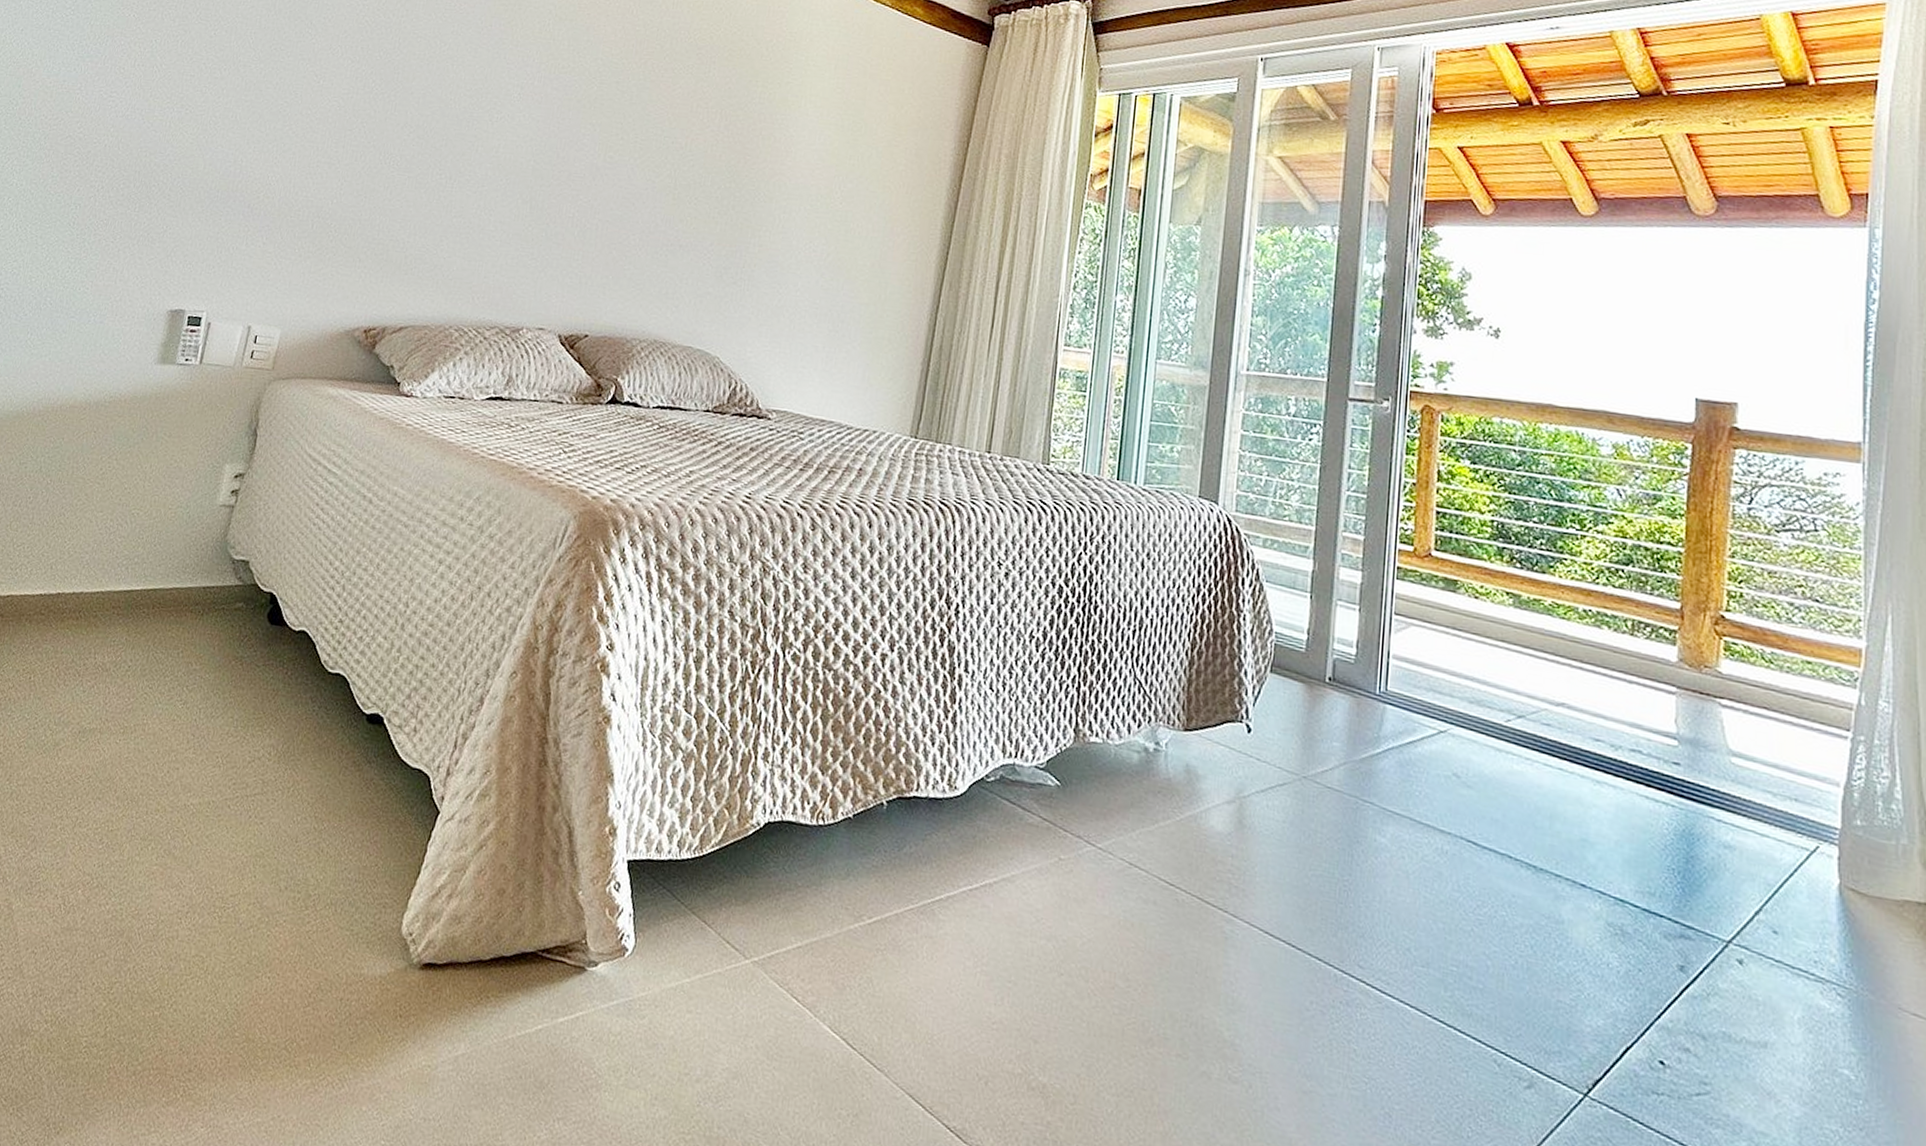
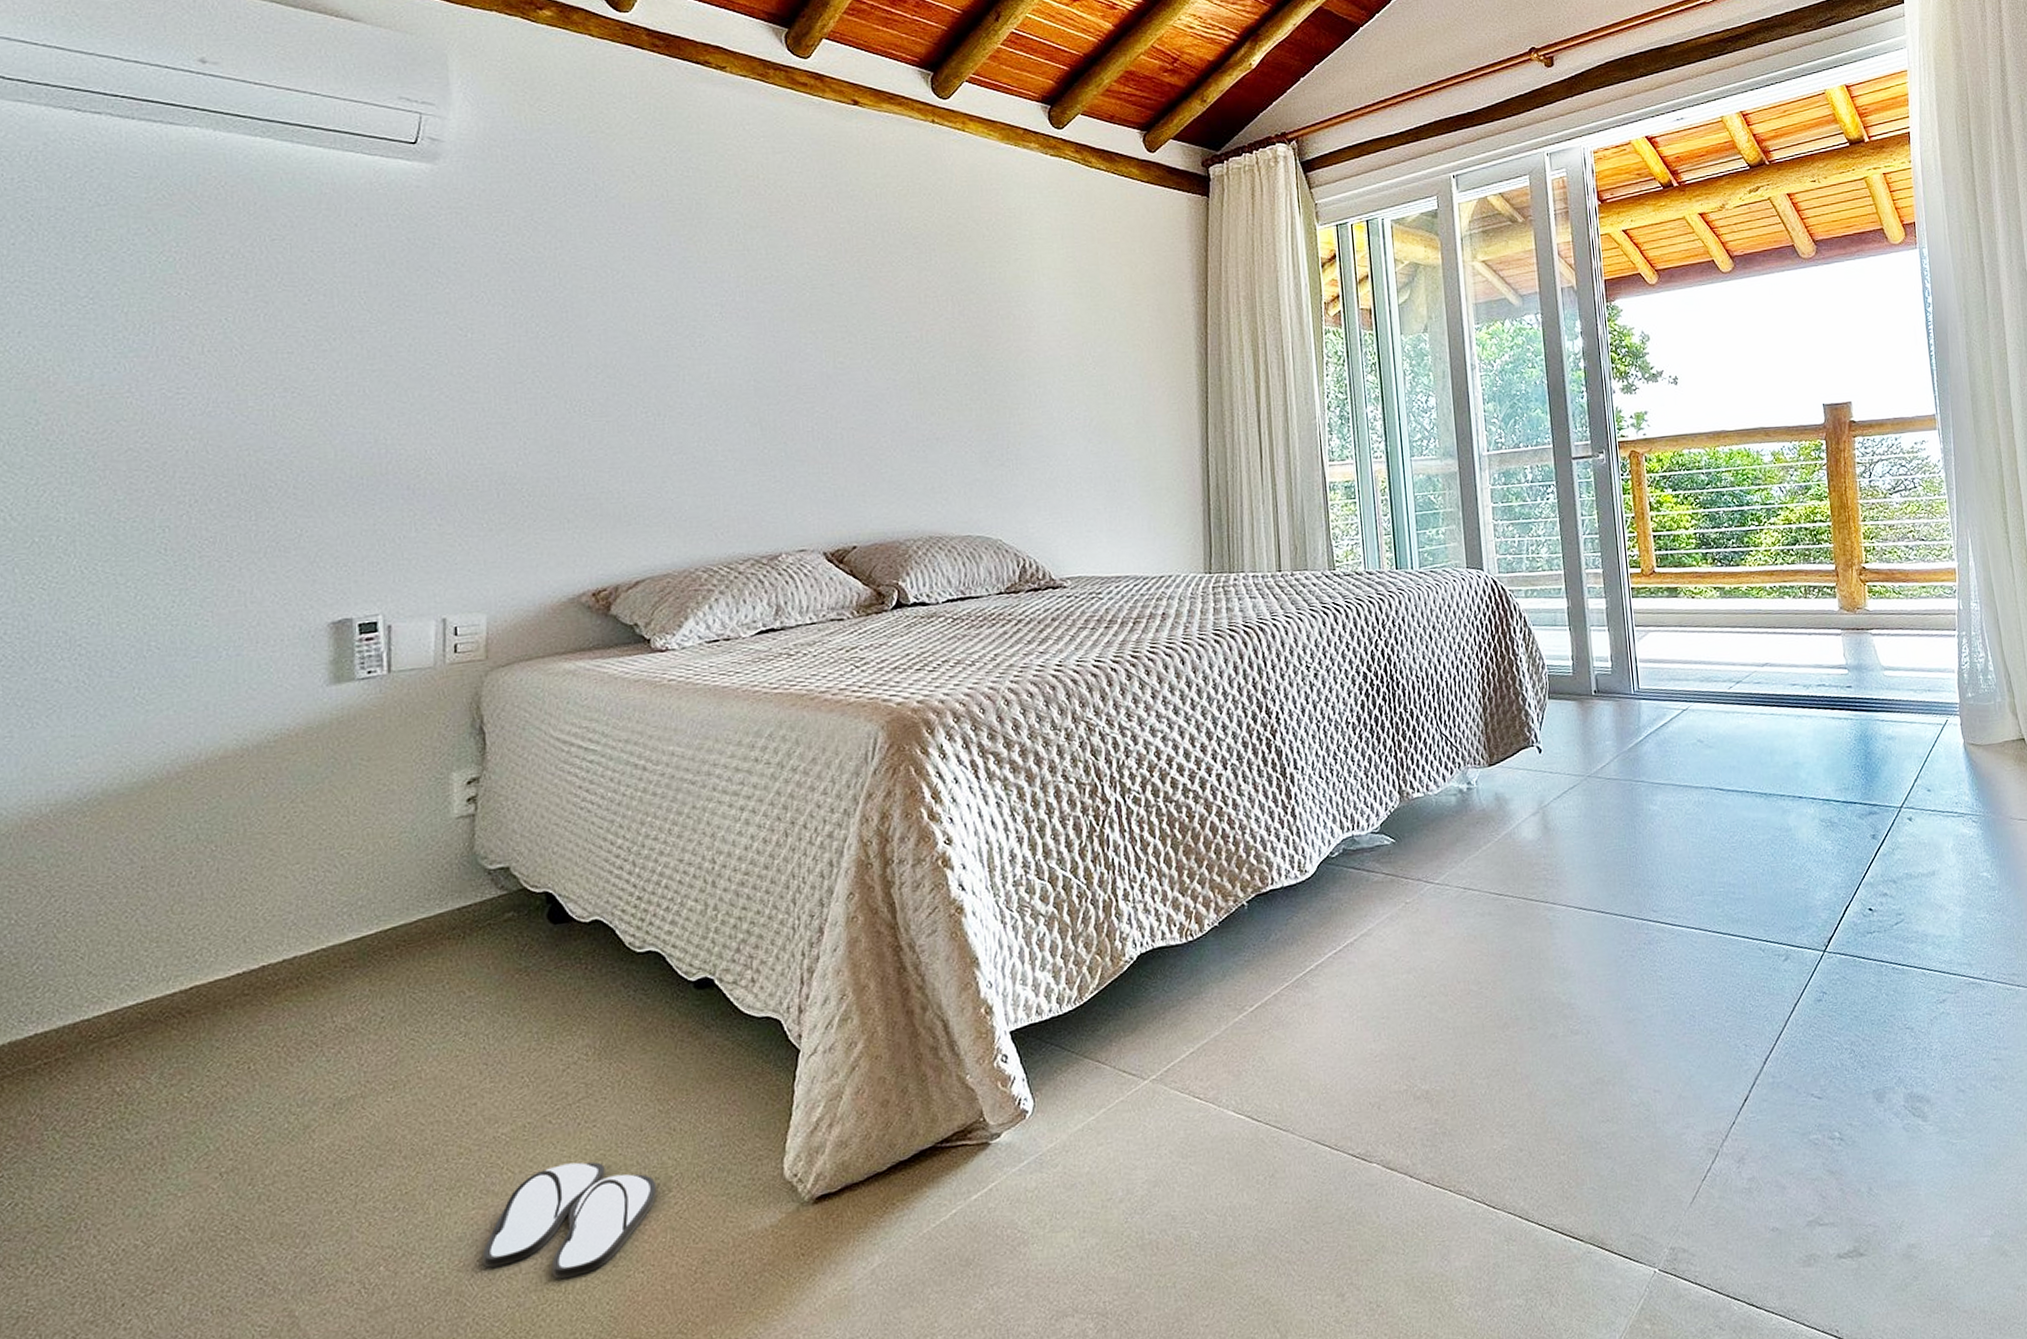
slippers: none [151,849,298,961] -> present [481,1162,657,1279]

